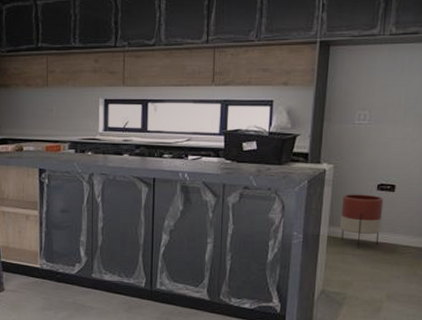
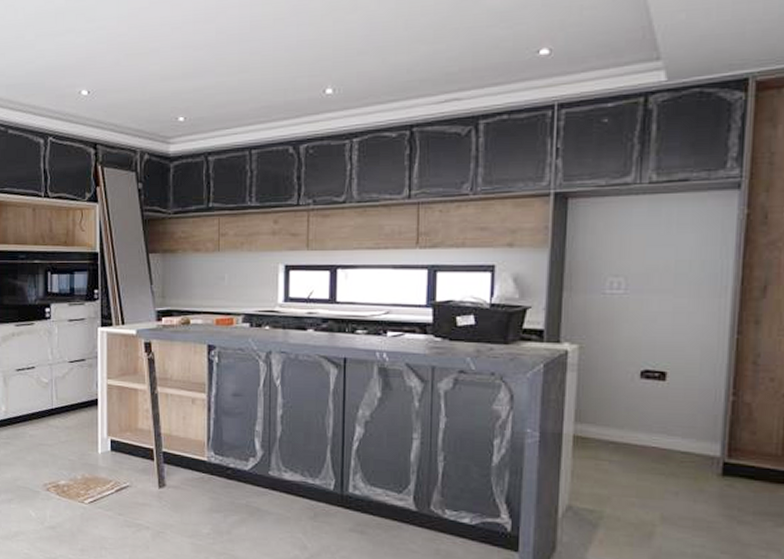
planter: present [340,194,384,249] -> none [591,382,651,454]

